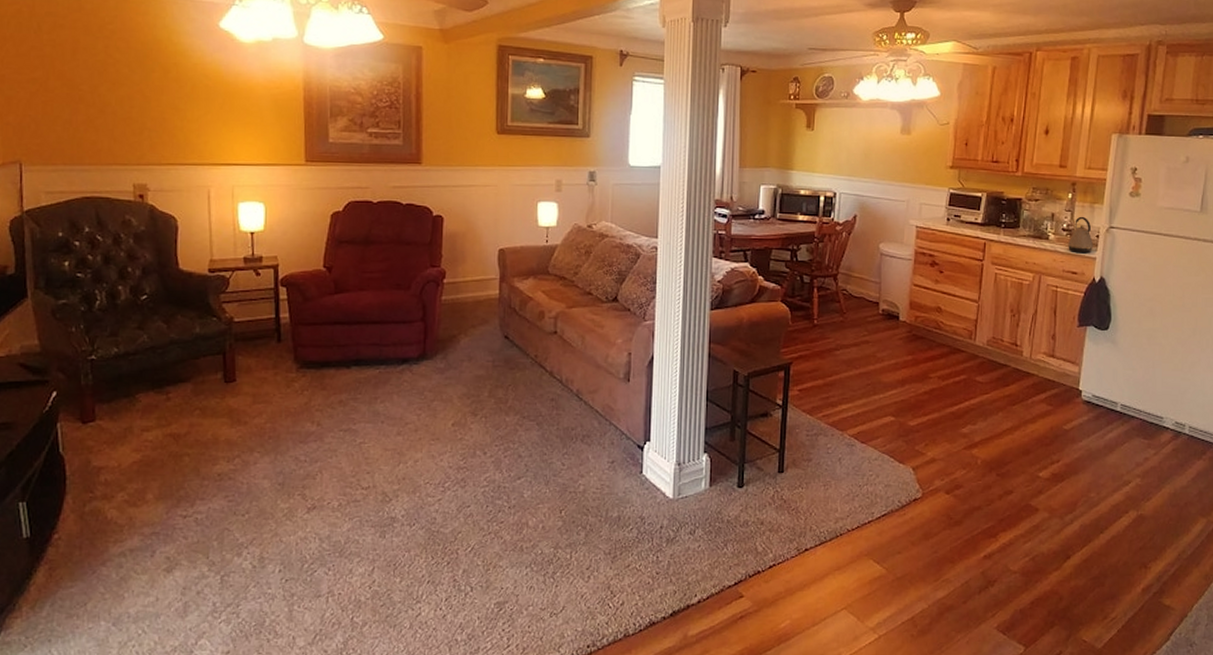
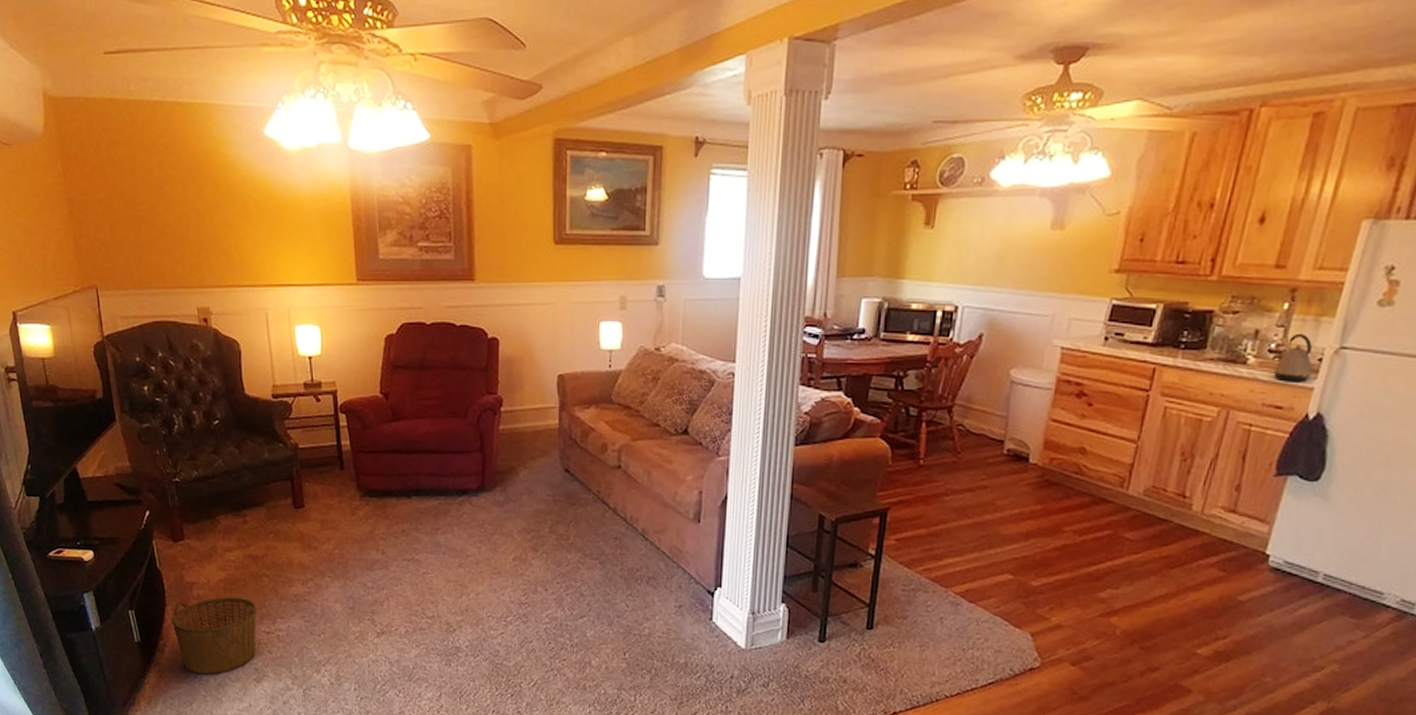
basket: none [71,480,173,569] -> present [171,597,257,675]

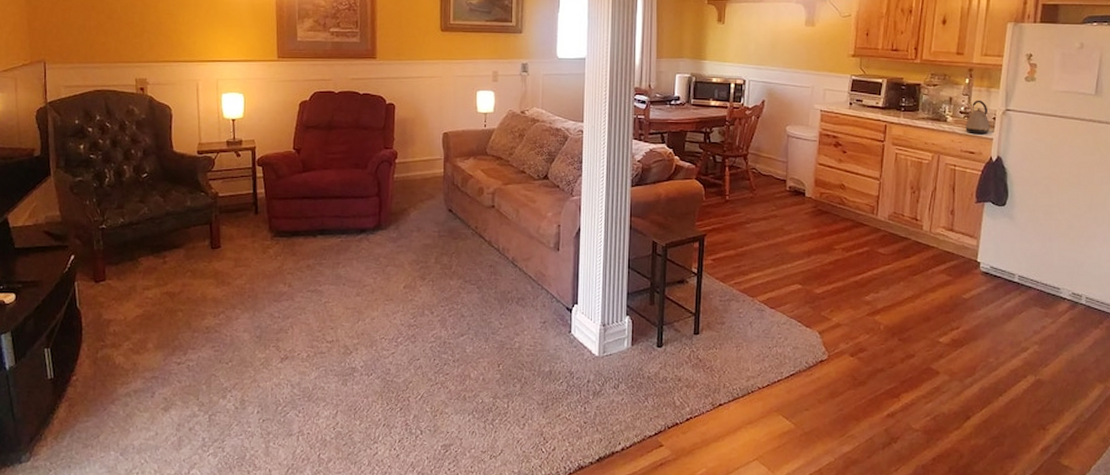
basket: present [171,597,257,675] -> none [86,332,170,407]

